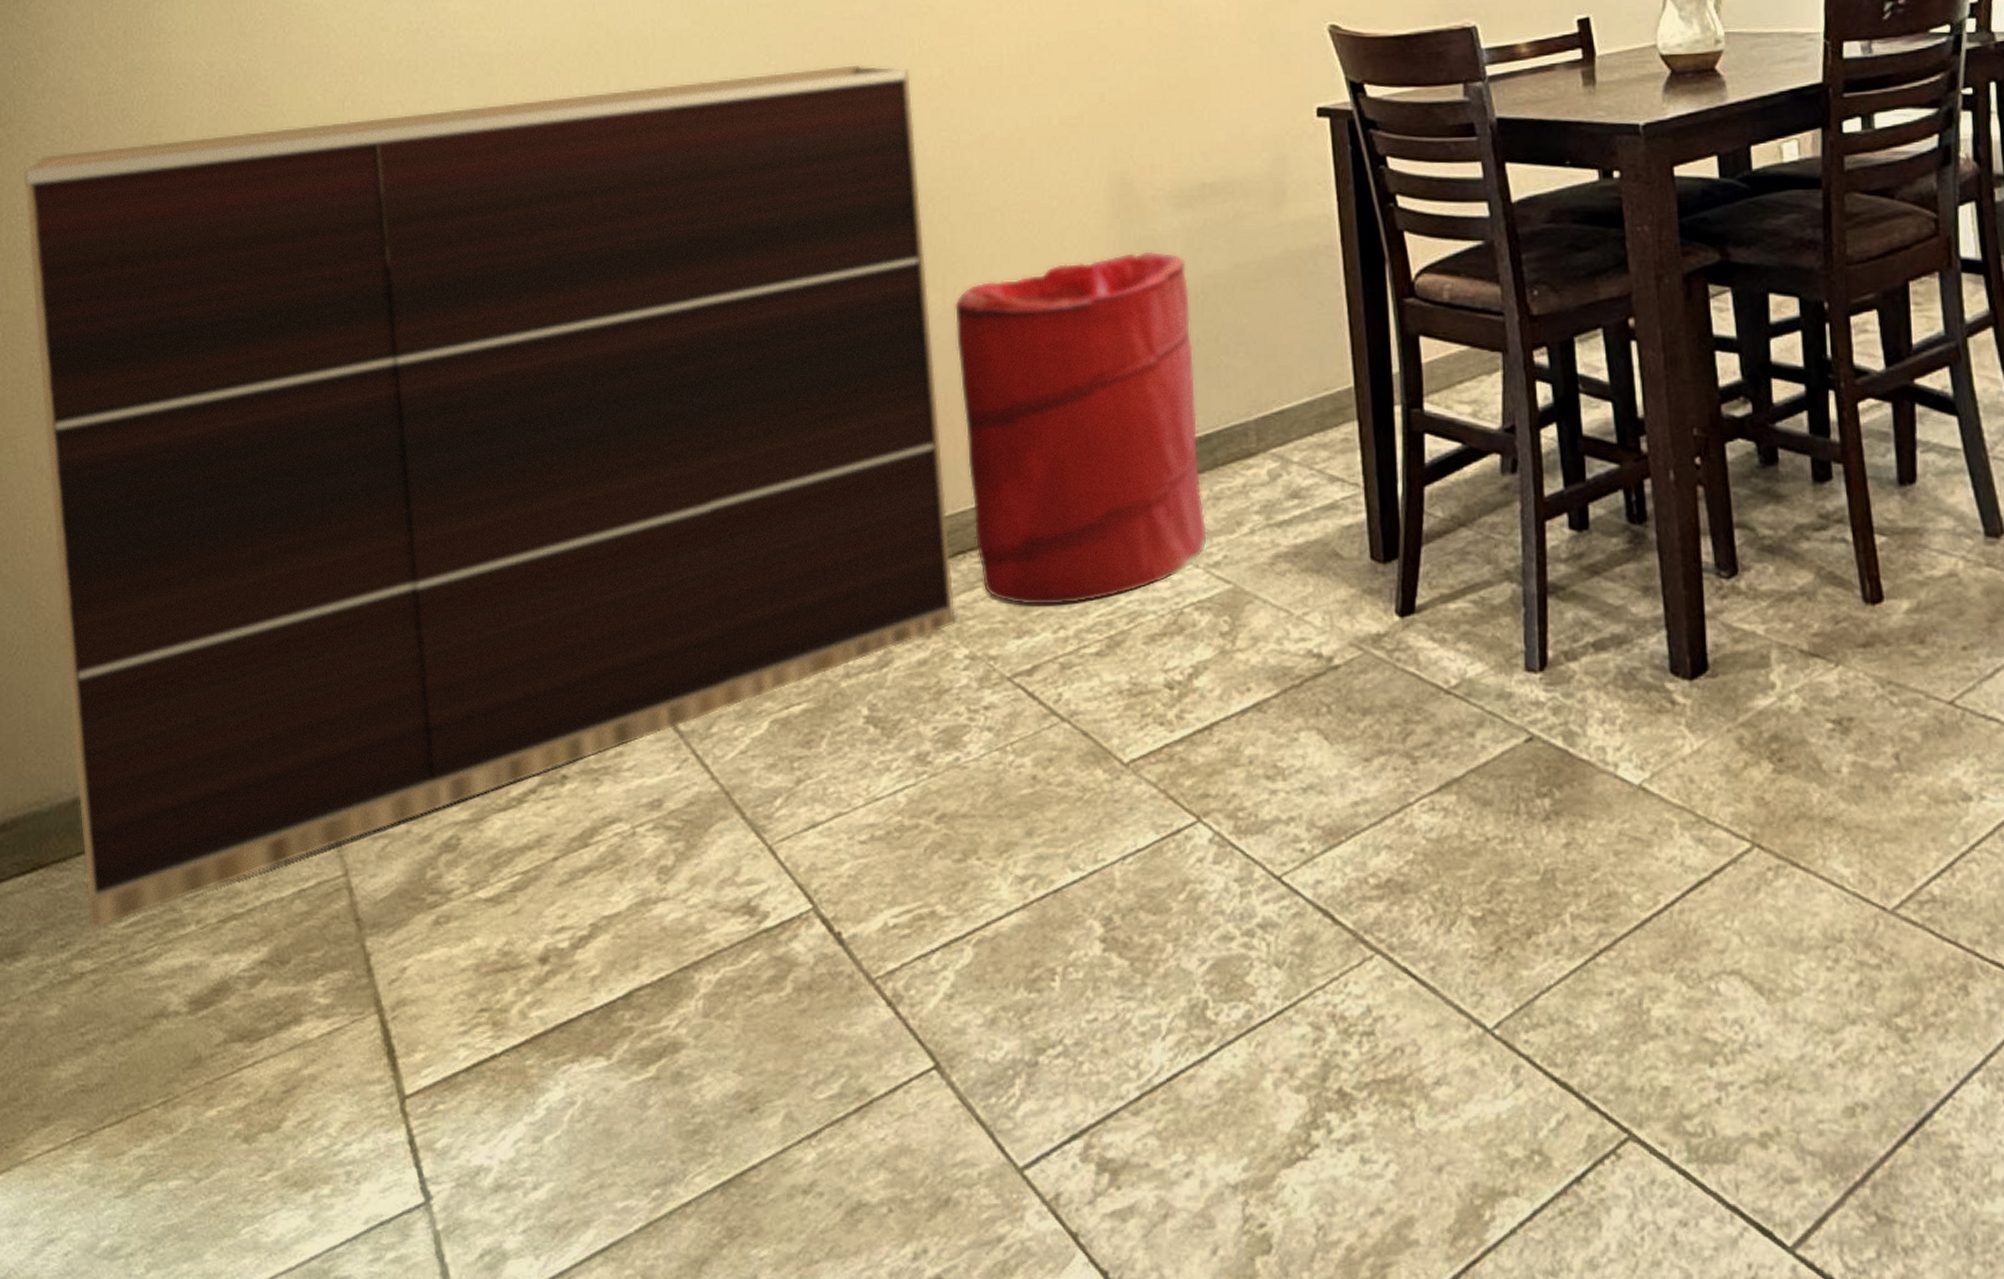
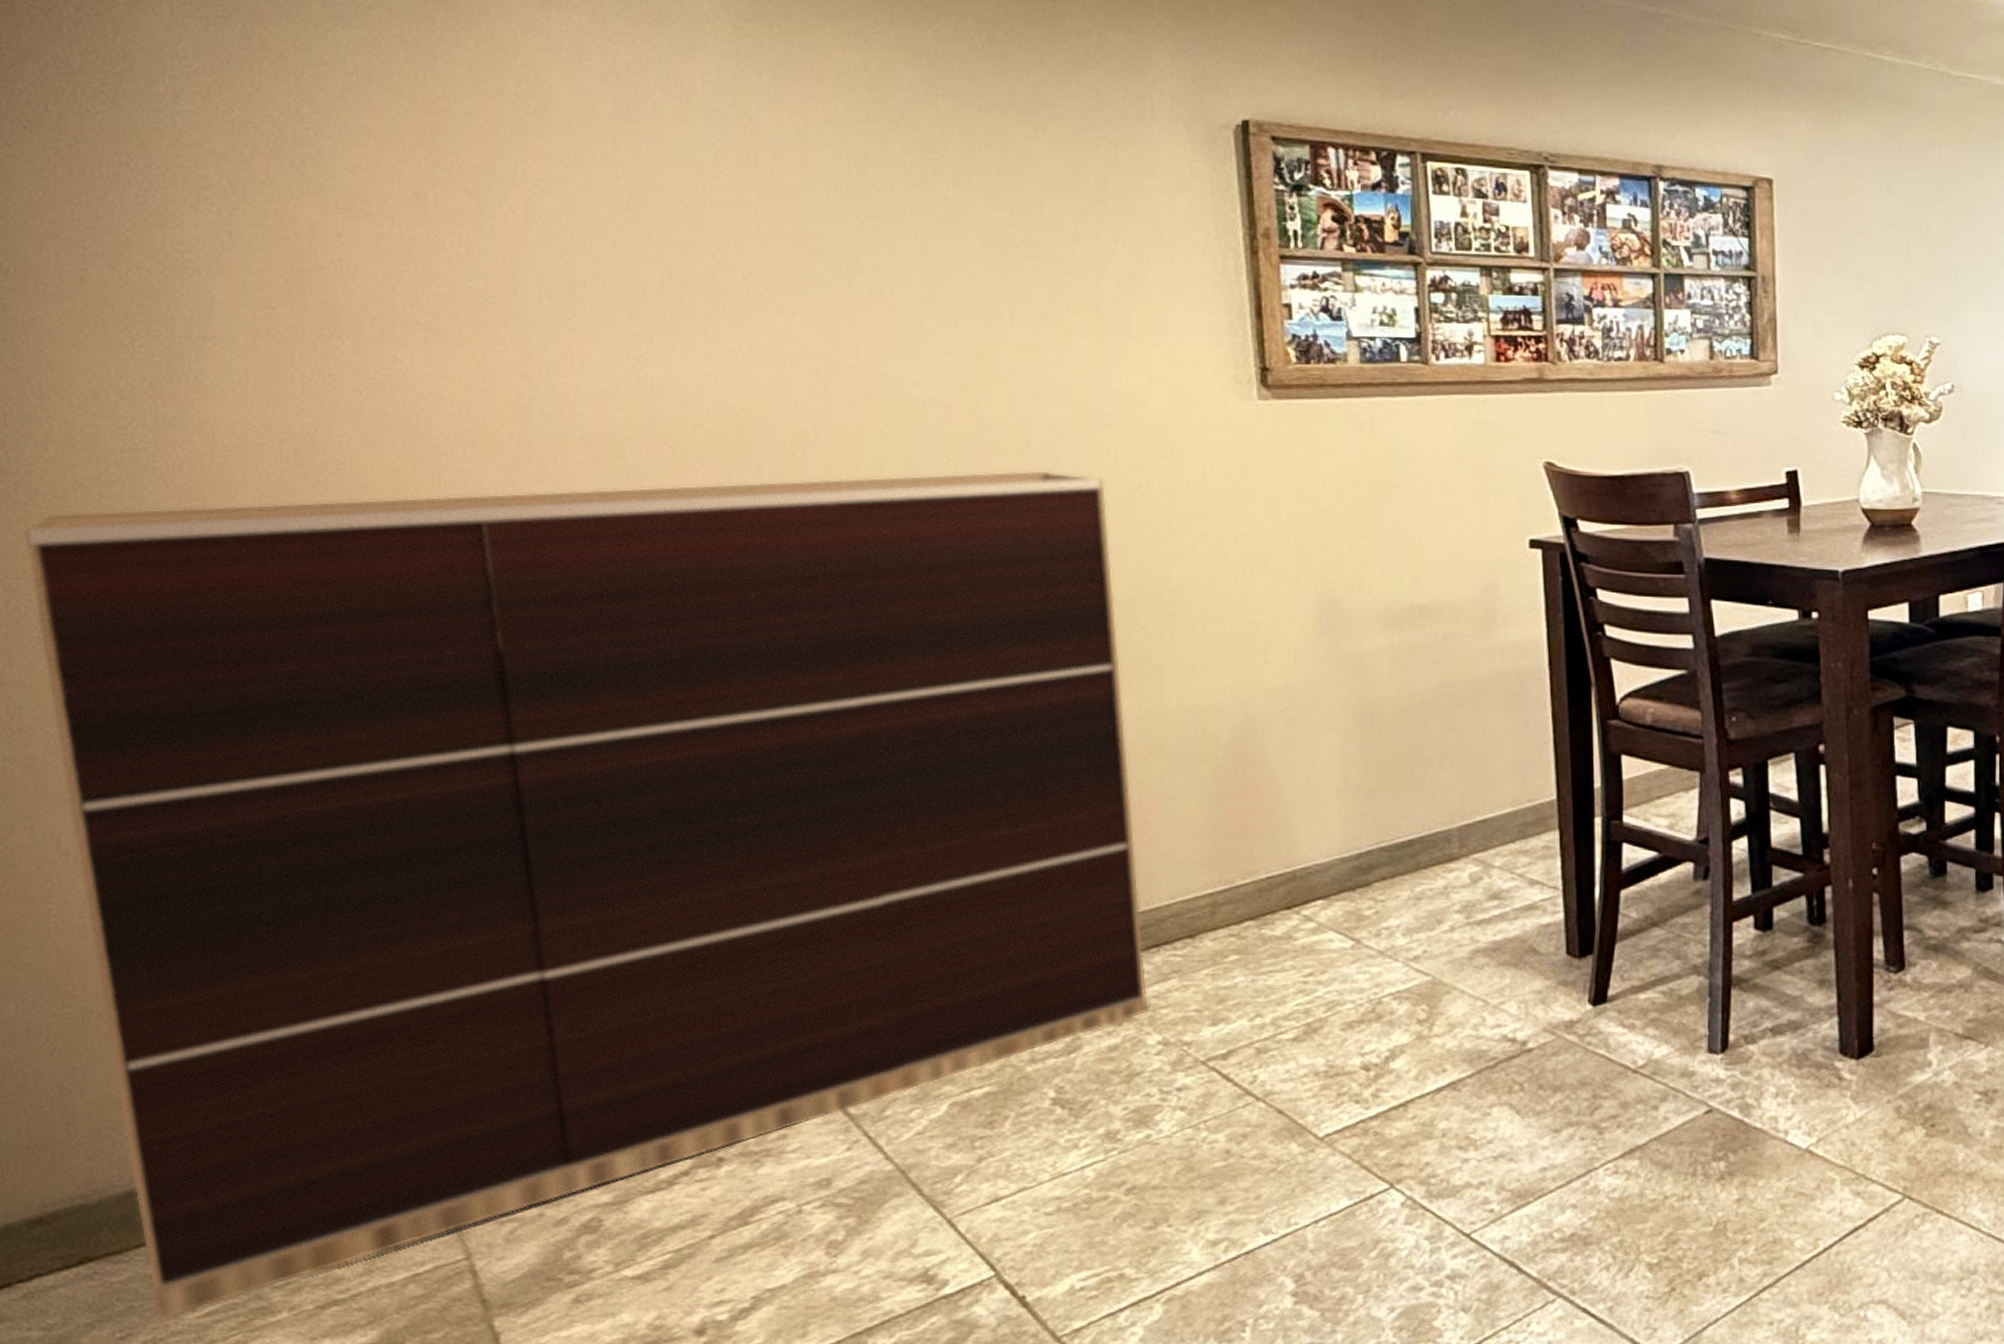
laundry hamper: present [954,251,1207,606] -> none [1150,667,1407,996]

